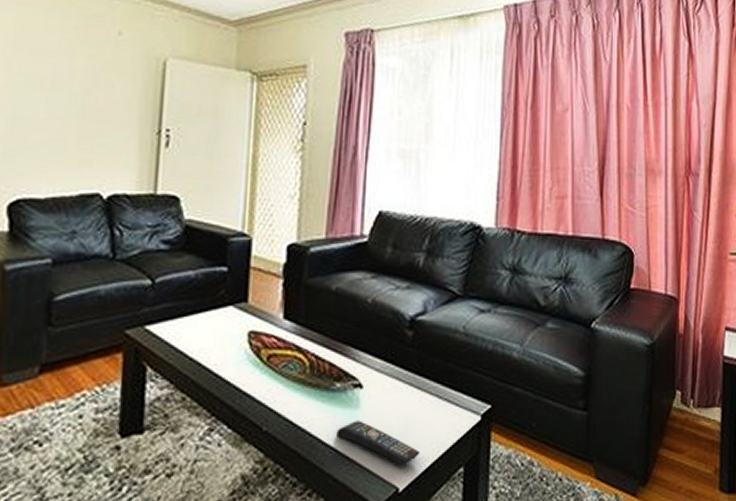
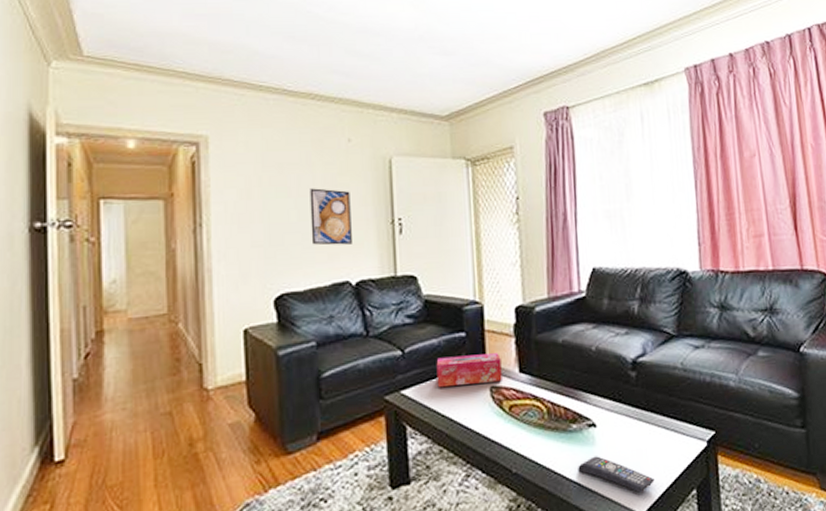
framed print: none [61,82,114,152] -> present [310,188,352,246]
tissue box: none [188,292,265,327] -> present [436,353,502,388]

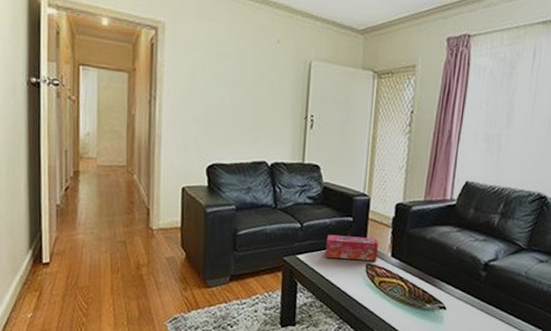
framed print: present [310,188,352,246] -> none [239,79,274,132]

